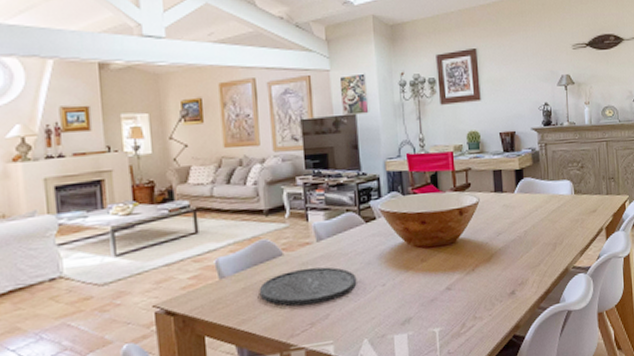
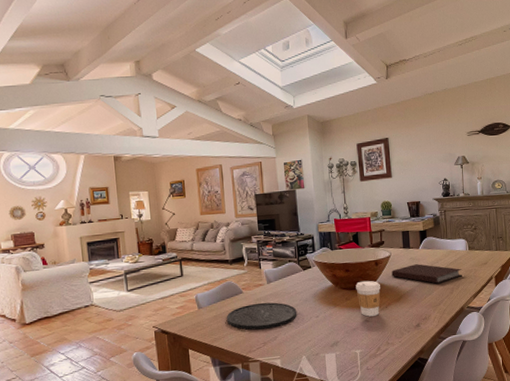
coffee cup: none [434,235,466,283] -> present [356,280,381,317]
notebook: none [480,212,567,238] -> present [391,264,462,284]

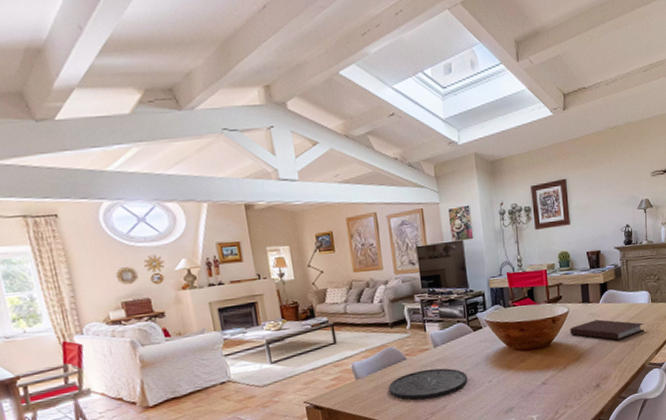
coffee cup: present [356,280,381,317] -> none [531,339,558,379]

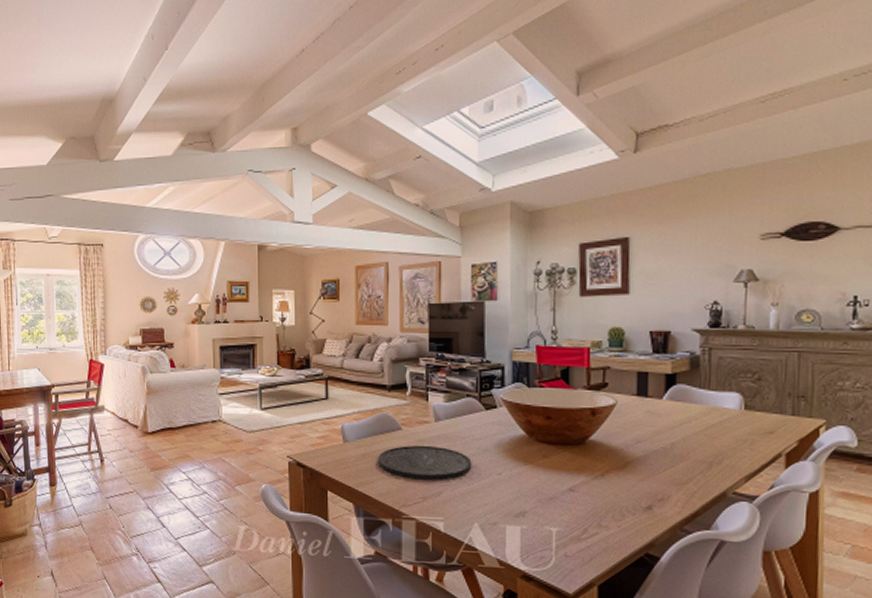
notebook: present [570,319,644,340] -> none [615,420,730,453]

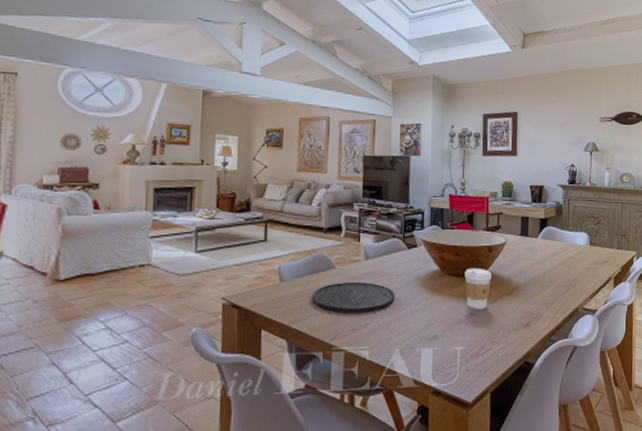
coffee cup: none [559,434,596,485] -> present [464,268,492,309]

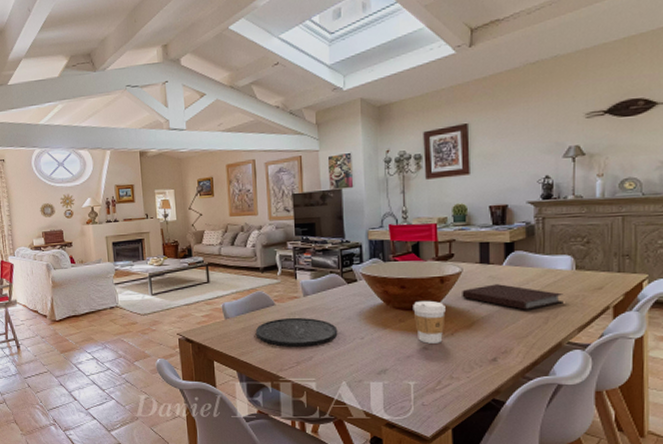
notebook: none [505,255,581,279] -> present [462,284,564,310]

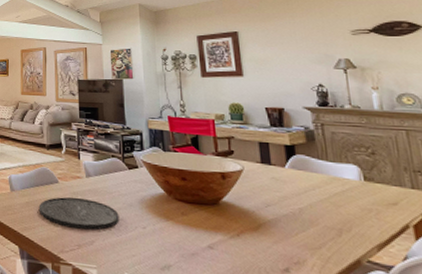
coffee cup: present [413,300,446,344] -> none [195,195,230,244]
notebook: present [462,284,564,310] -> none [245,186,356,219]

